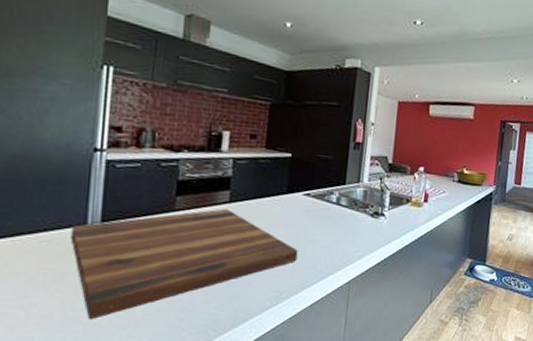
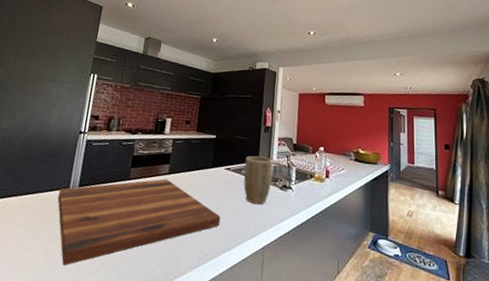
plant pot: none [326,178,364,235] -> present [243,156,274,205]

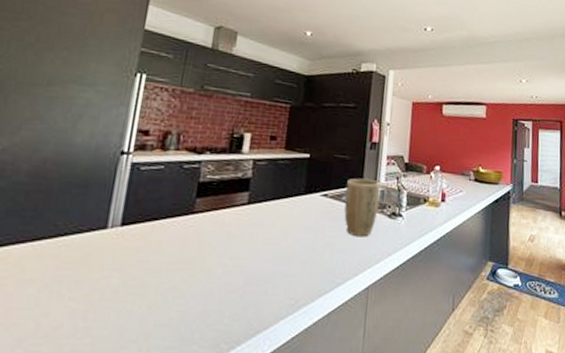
cutting board: present [58,179,221,266] -> none [89,210,315,332]

